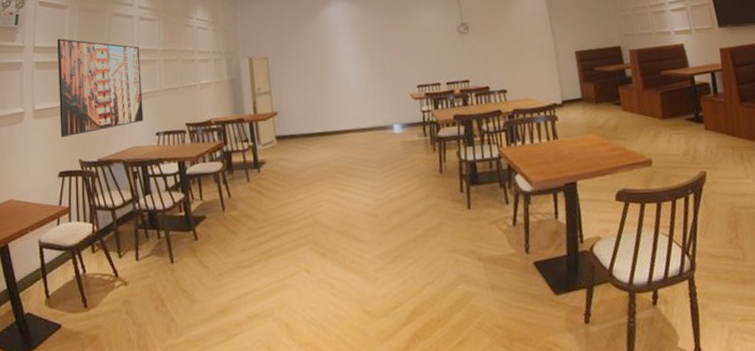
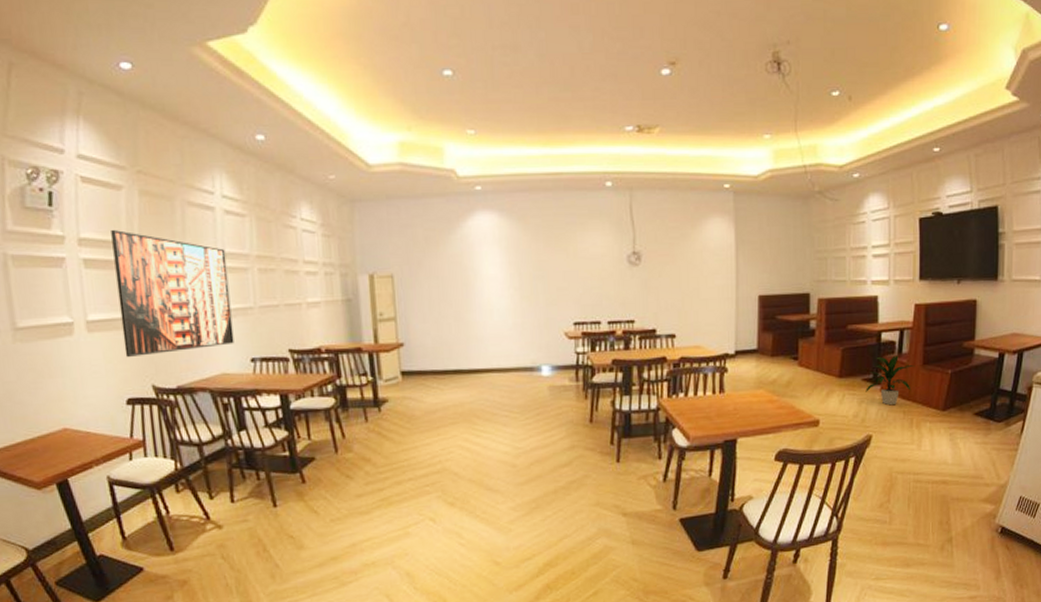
indoor plant: none [690,95,735,142] -> present [866,355,916,406]

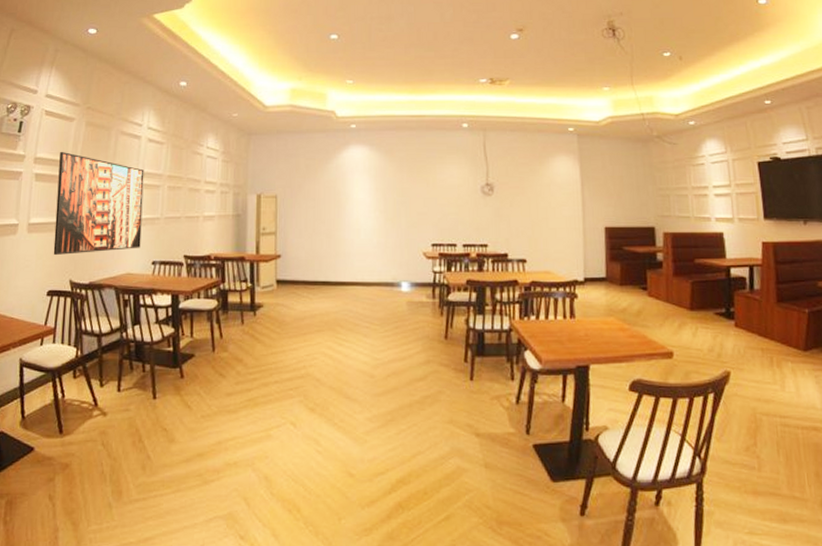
indoor plant: present [866,355,916,406] -> none [719,291,770,342]

